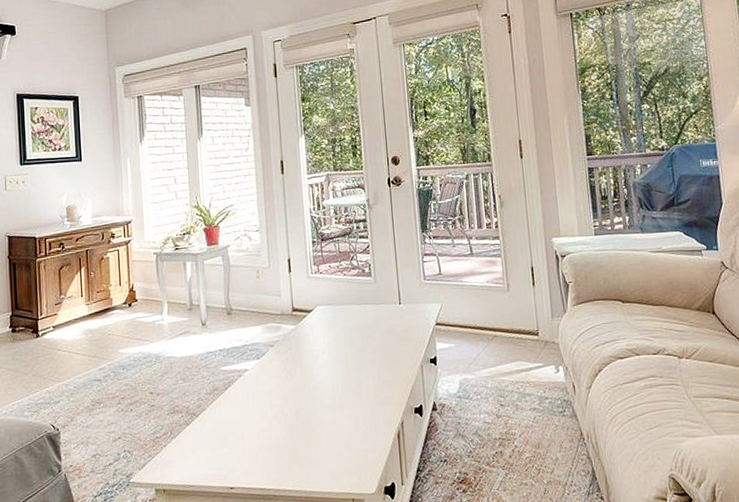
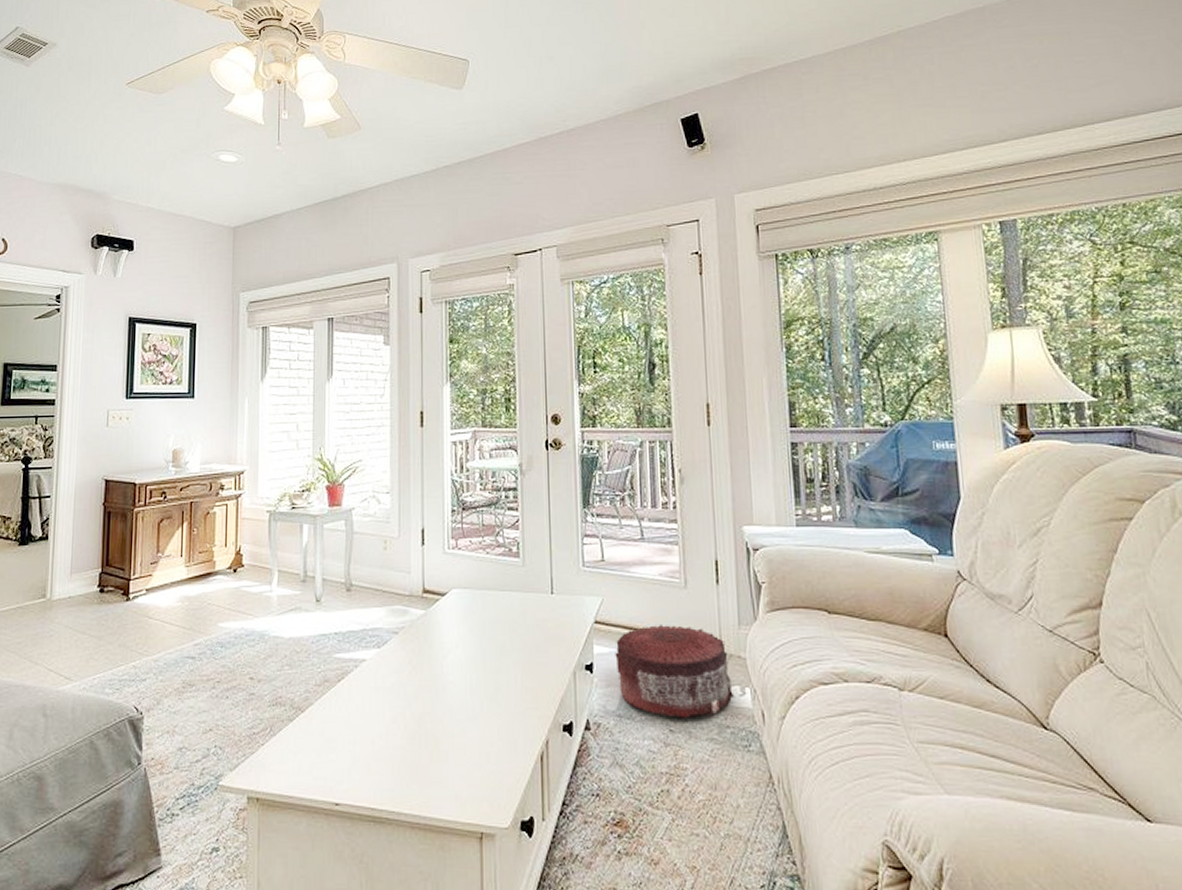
pouf: none [454,321,551,395] -> present [615,623,735,718]

